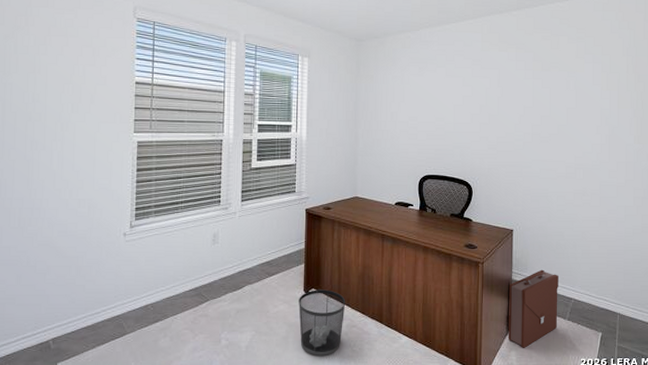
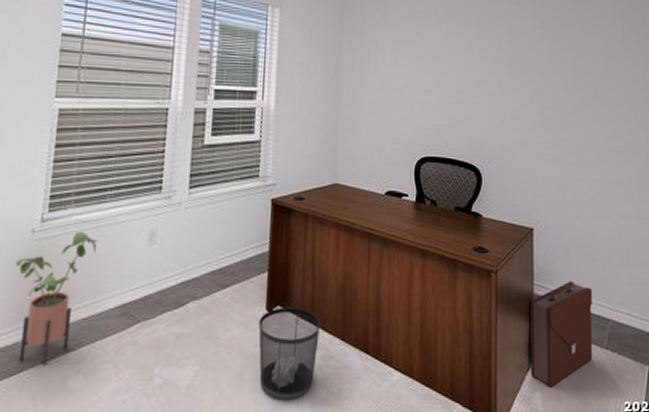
house plant: none [113,234,174,331] -> present [15,231,98,365]

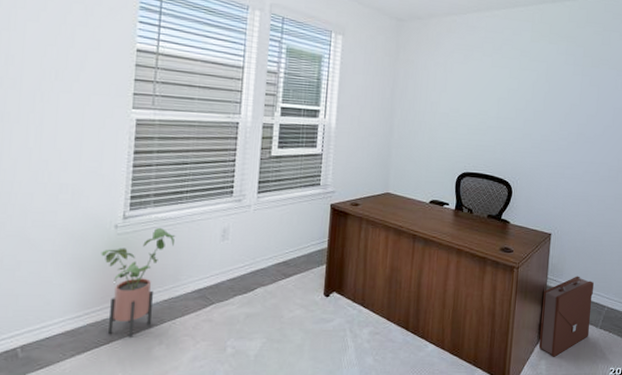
waste bin: present [258,307,321,401] -> none [317,293,370,366]

